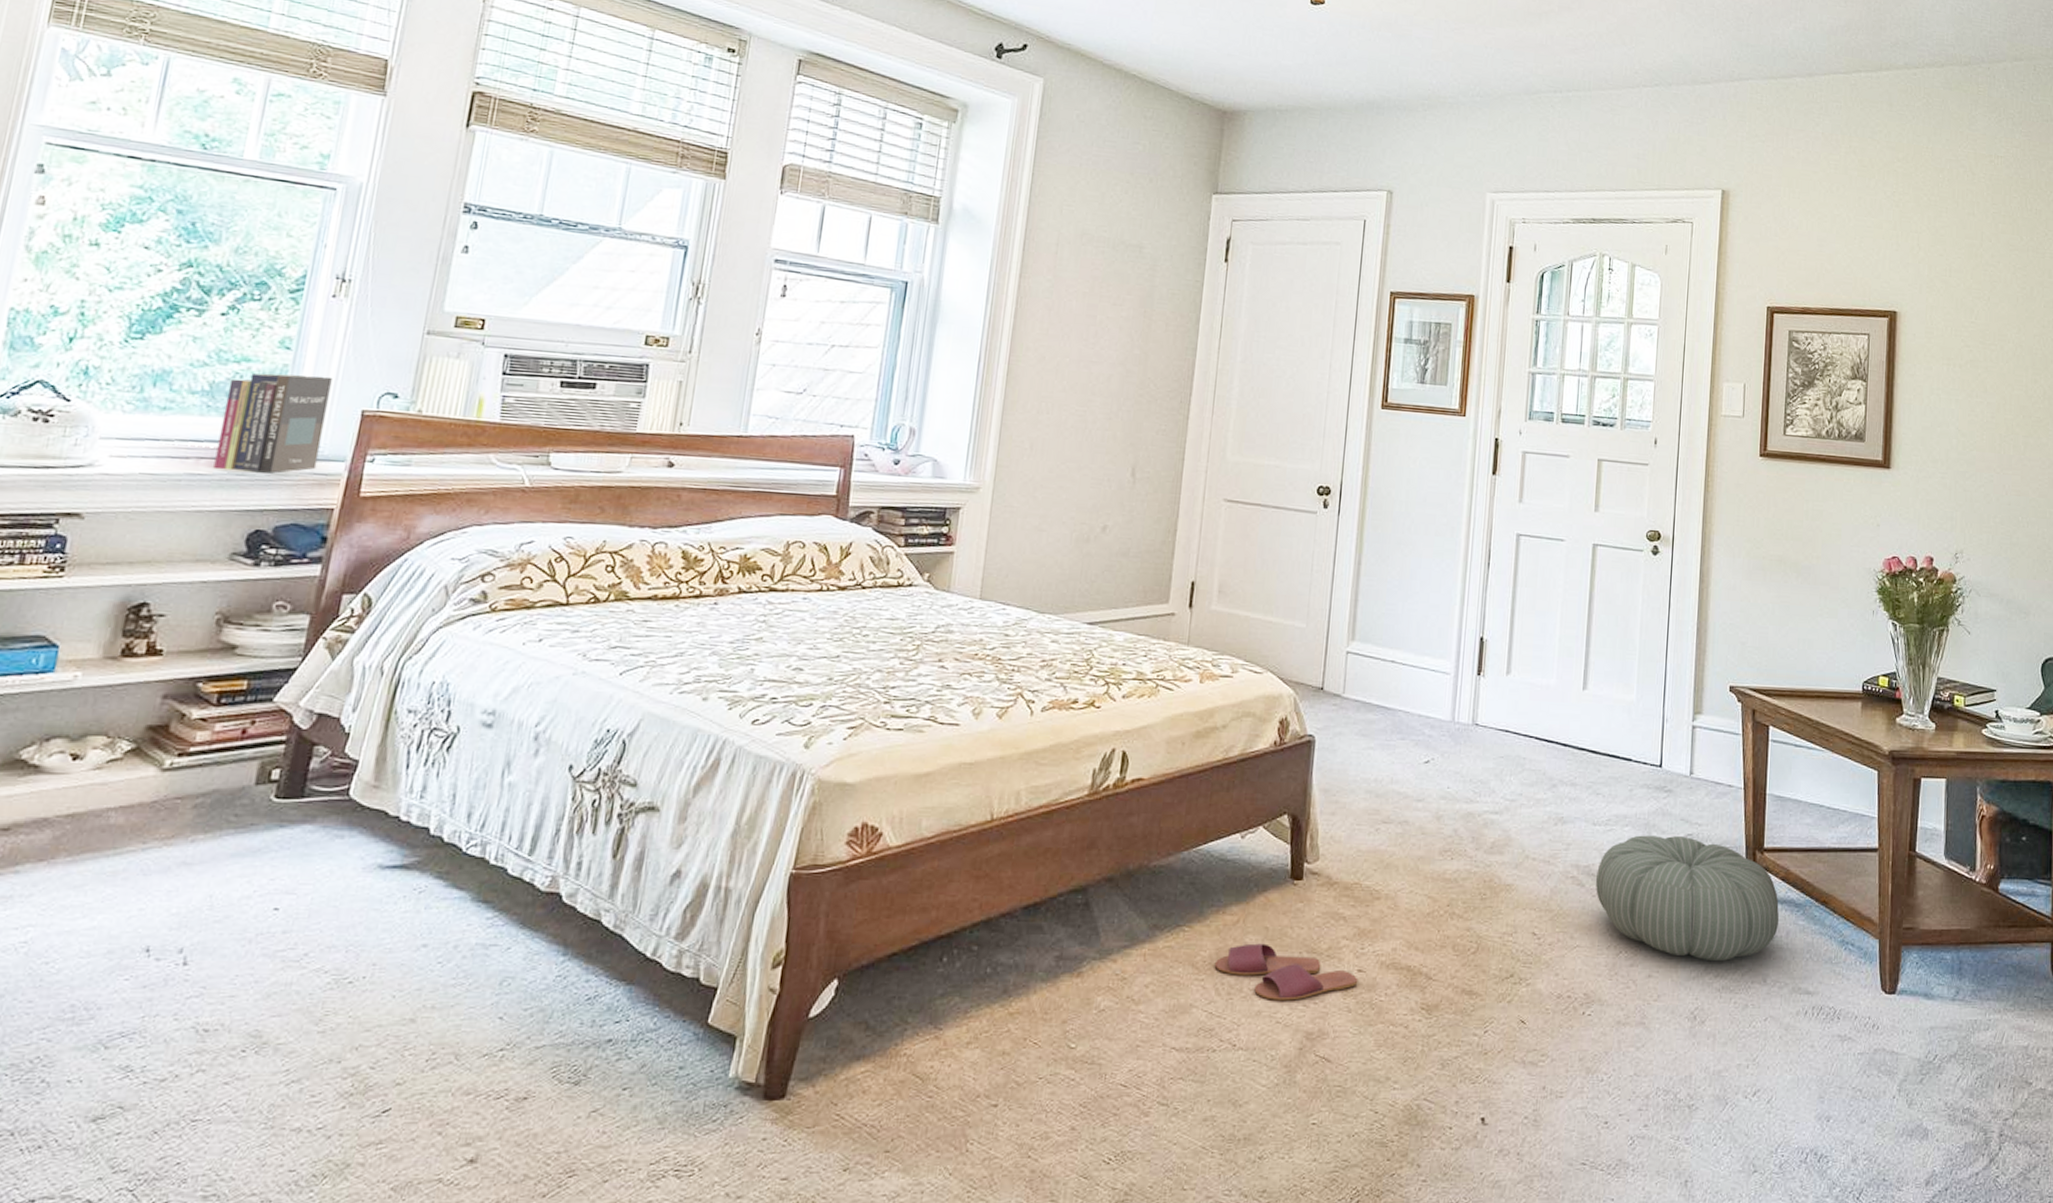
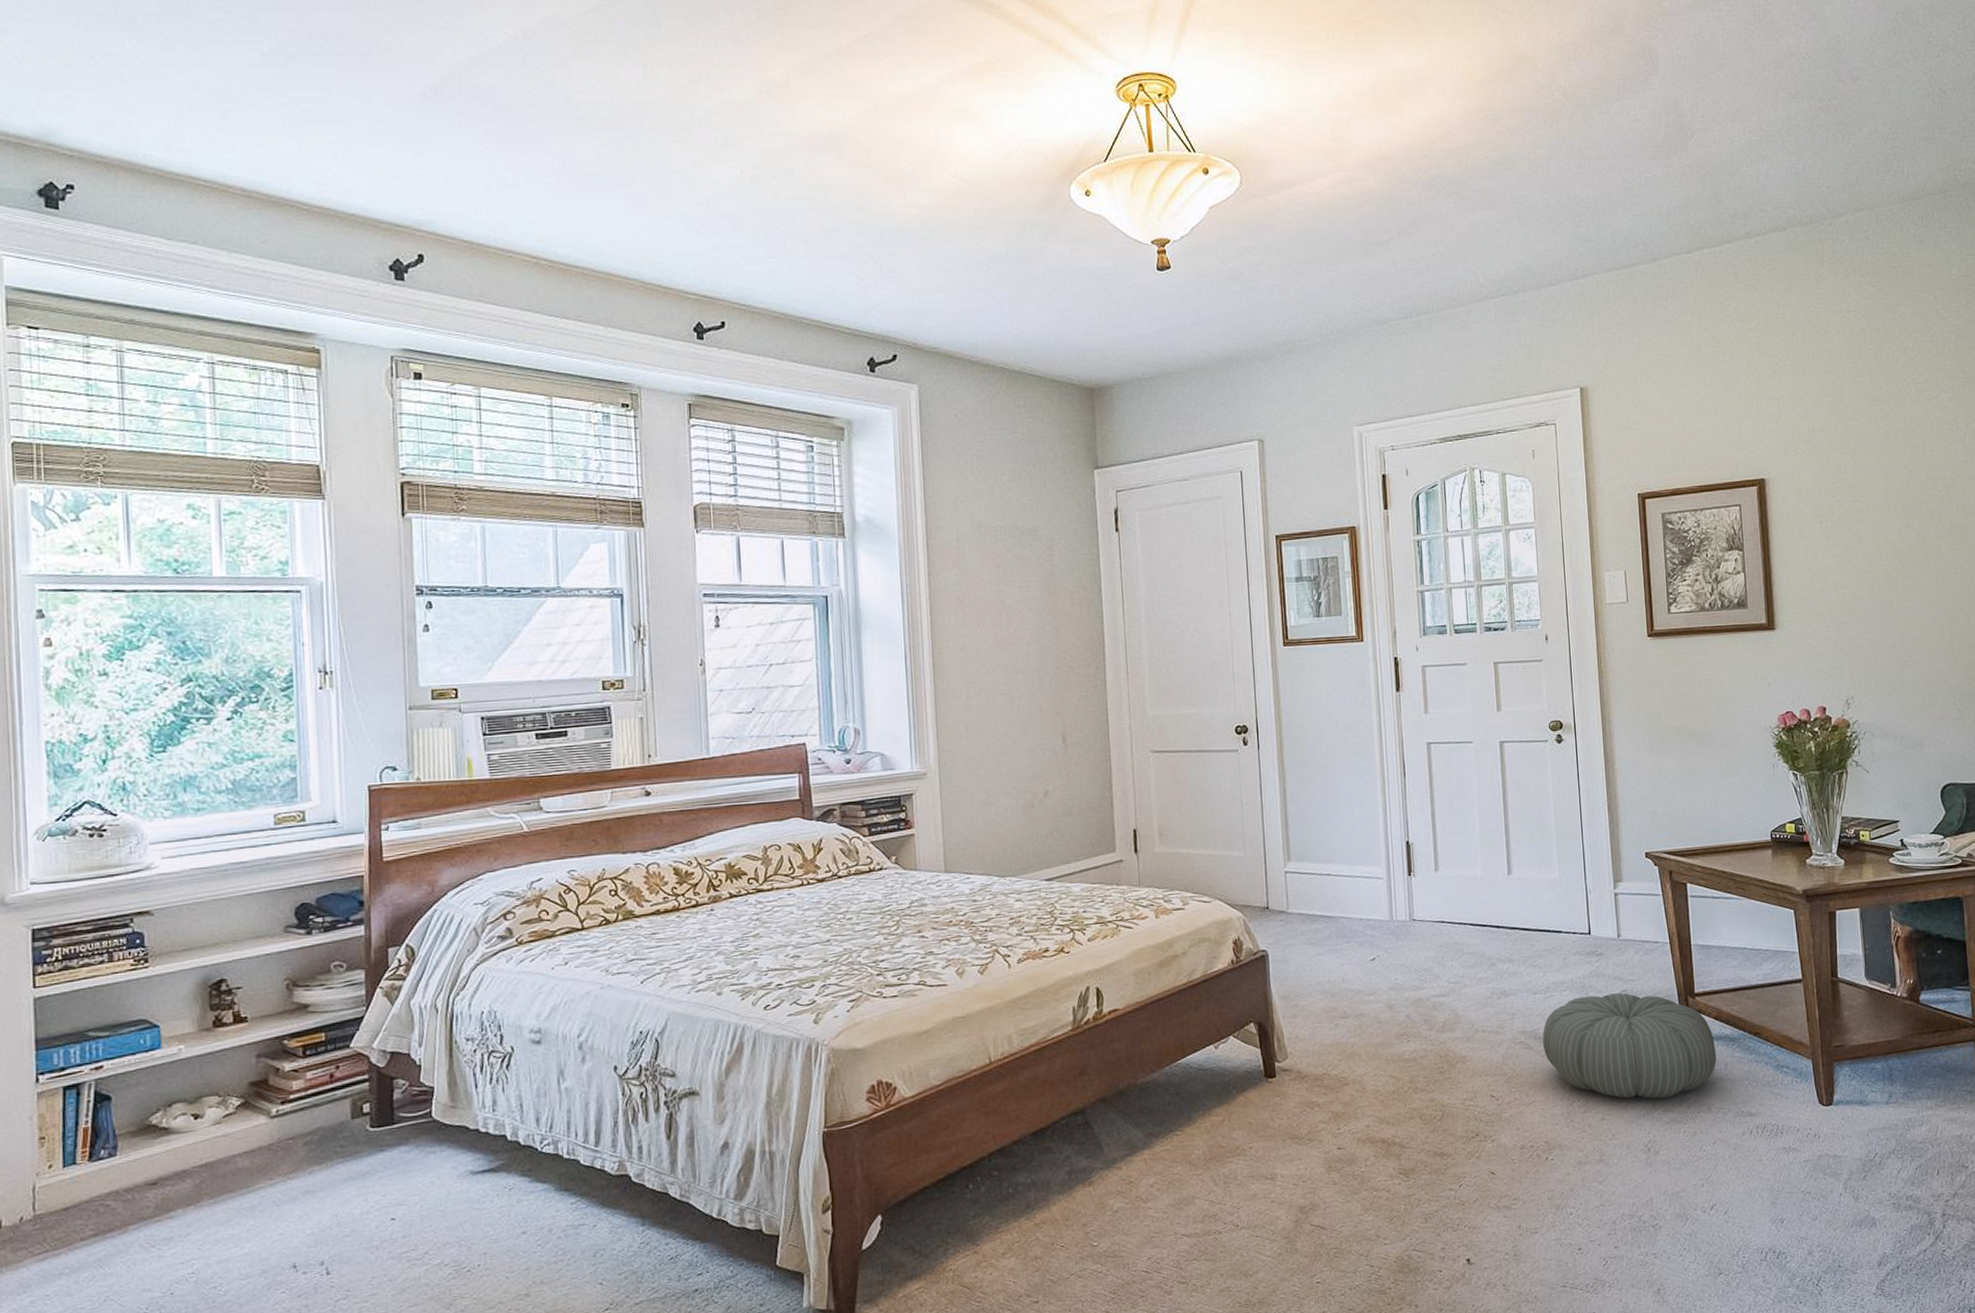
books: present [213,373,333,473] -> none [248,760,340,856]
slippers: present [1214,943,1358,1001] -> none [1208,1136,1339,1184]

